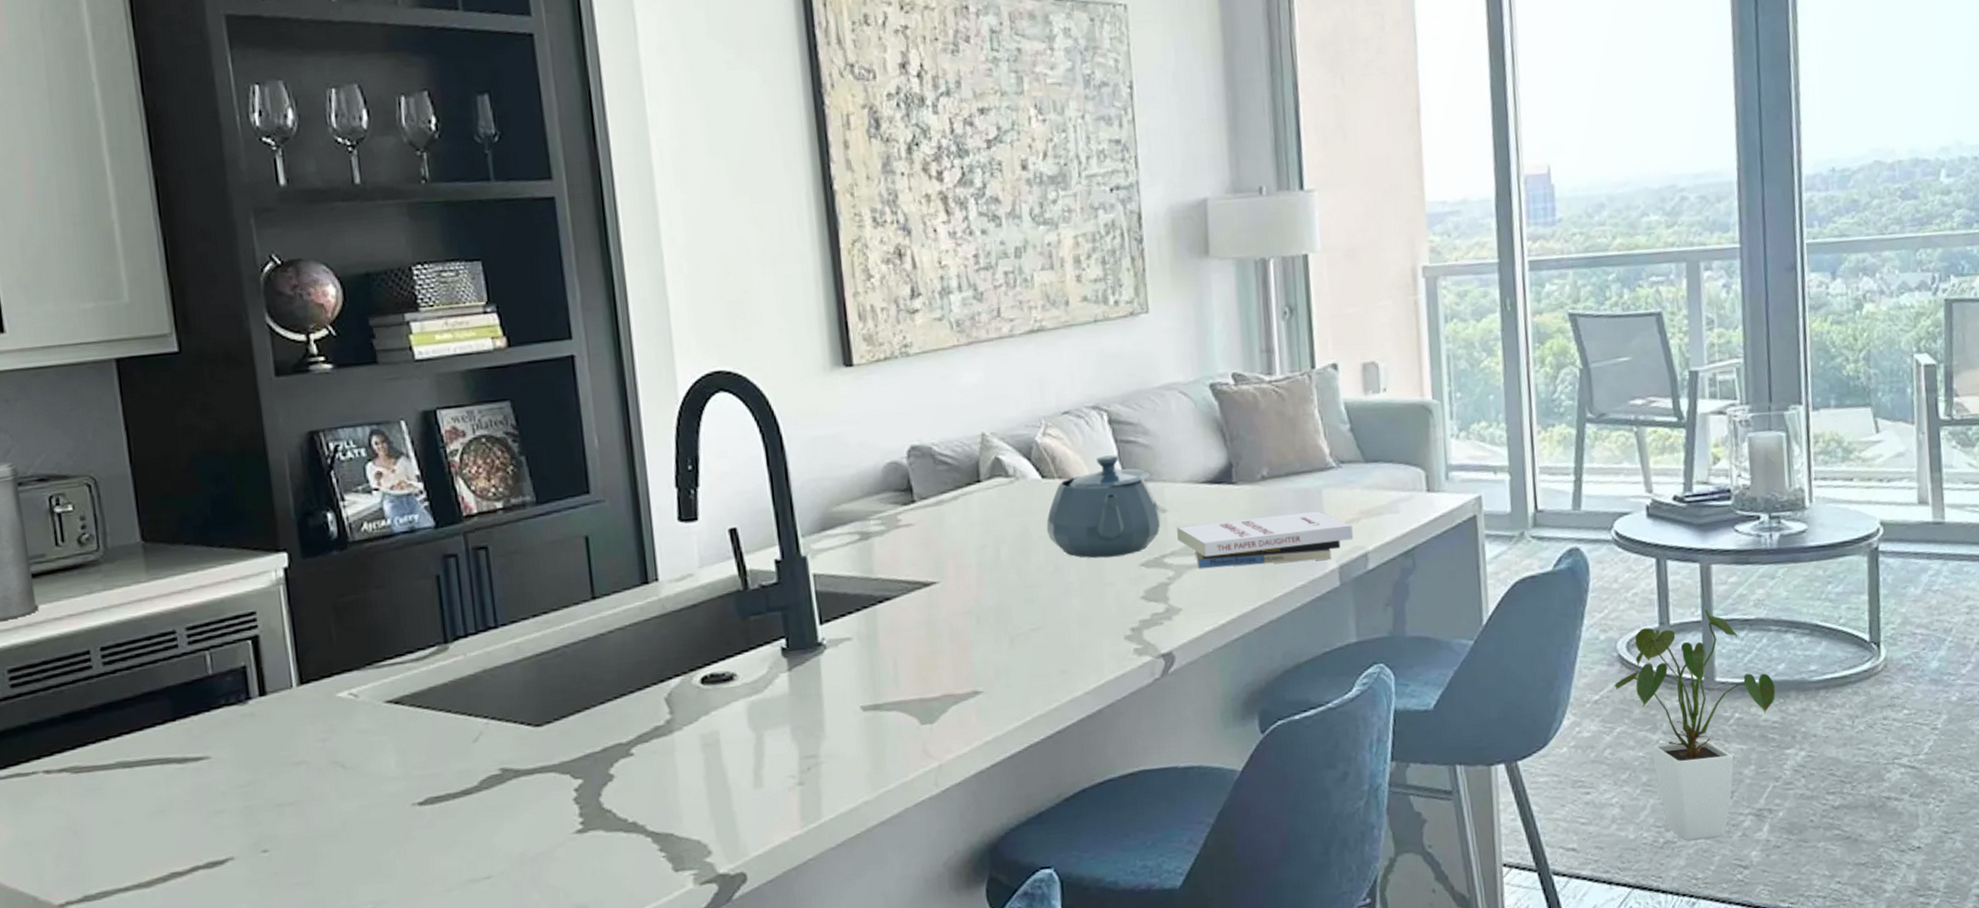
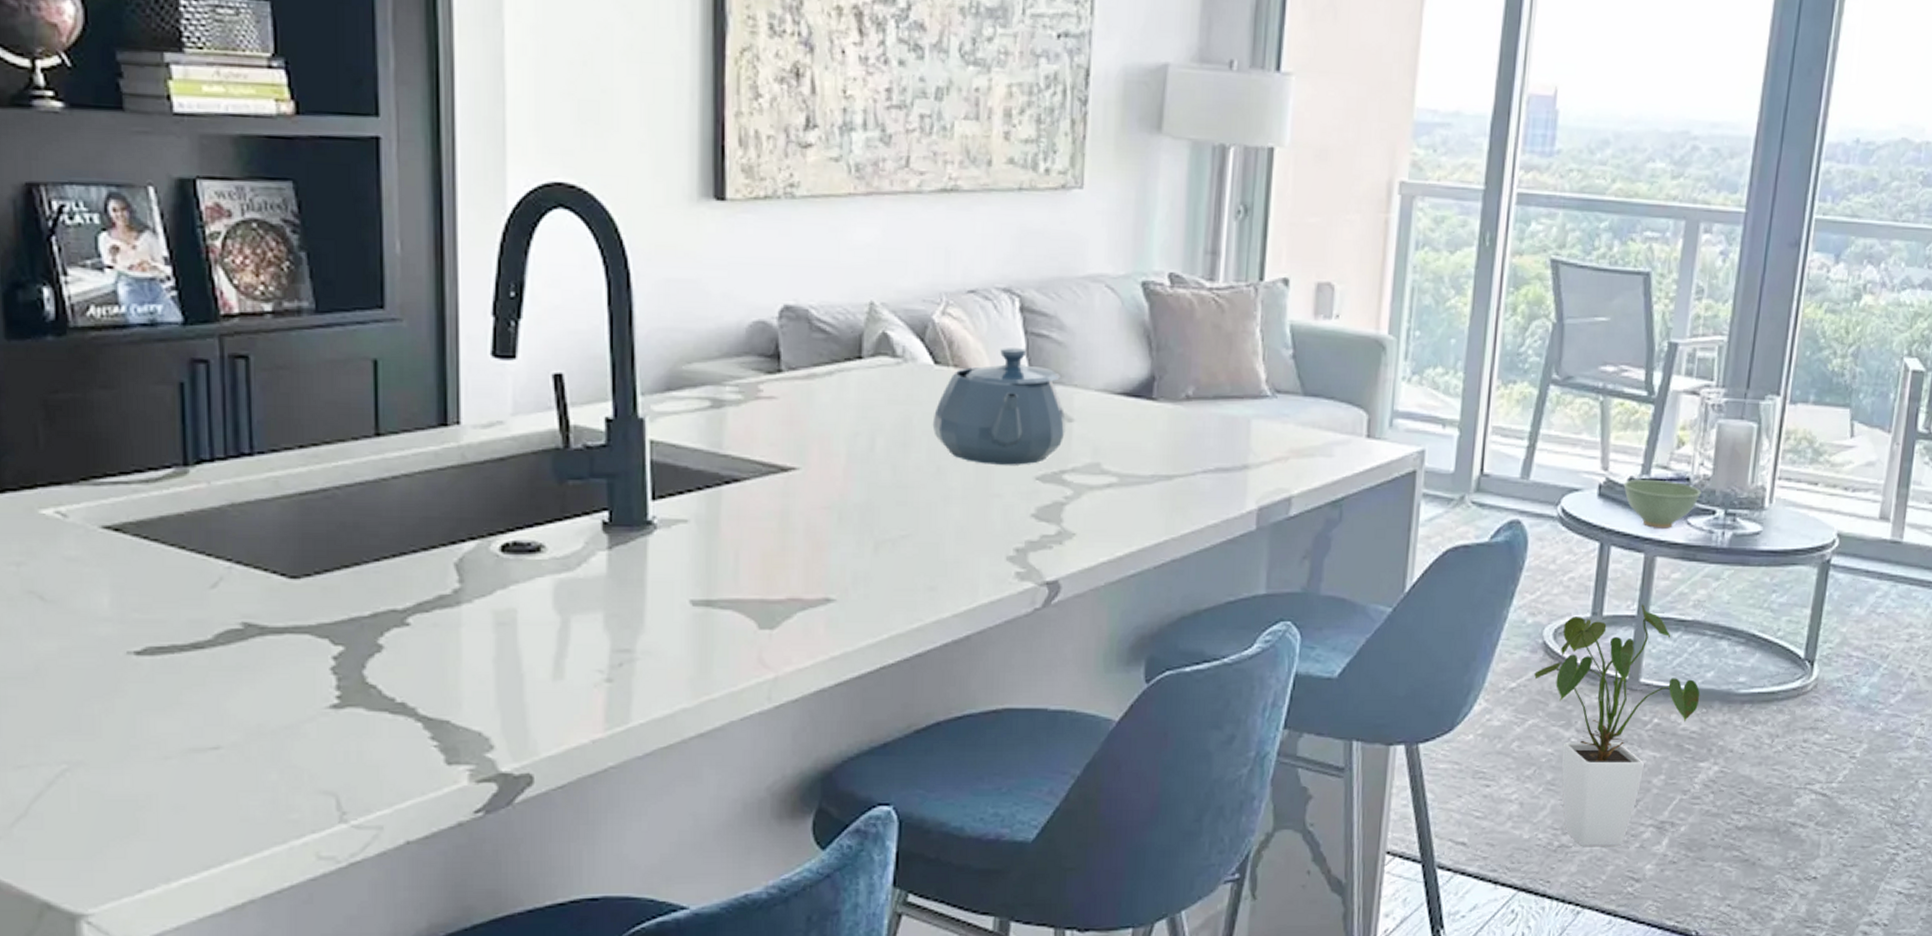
books: present [1177,510,1354,568] -> none [1082,440,1280,498]
bowl: none [1669,494,1744,539] -> present [1623,479,1702,529]

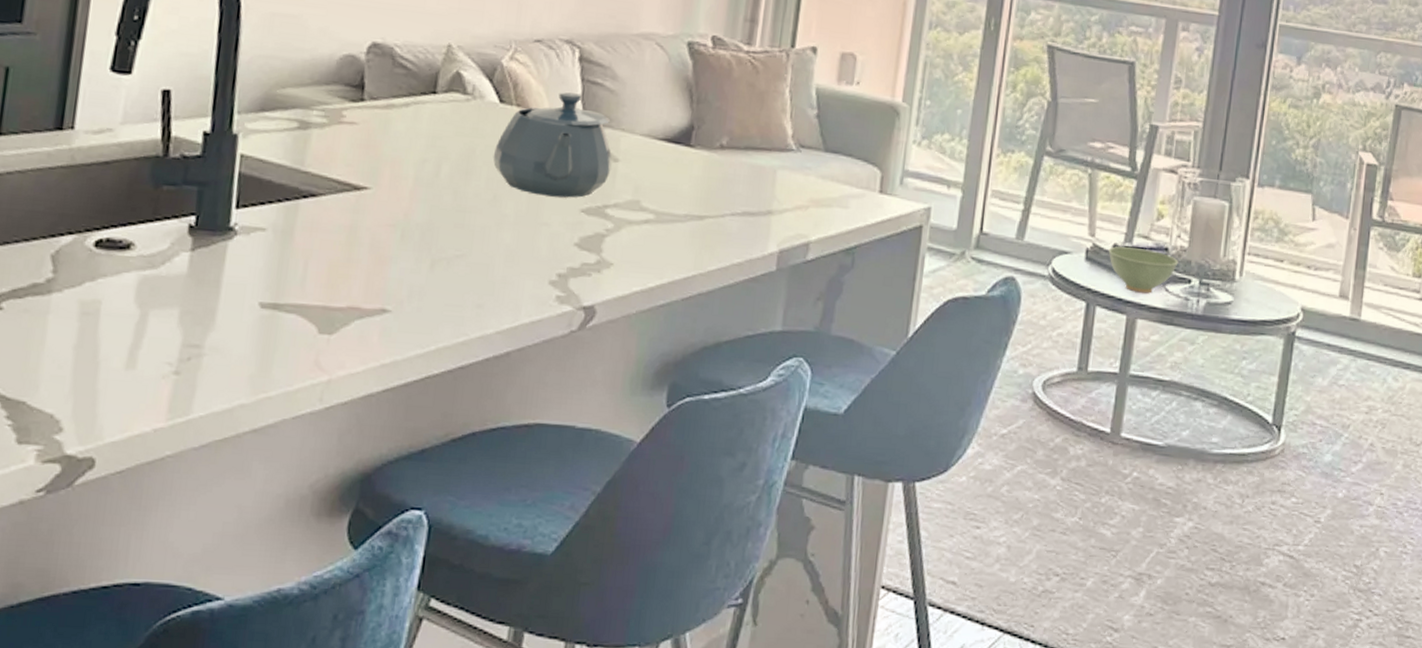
house plant: present [1534,604,1700,847] -> none [1024,362,1177,596]

